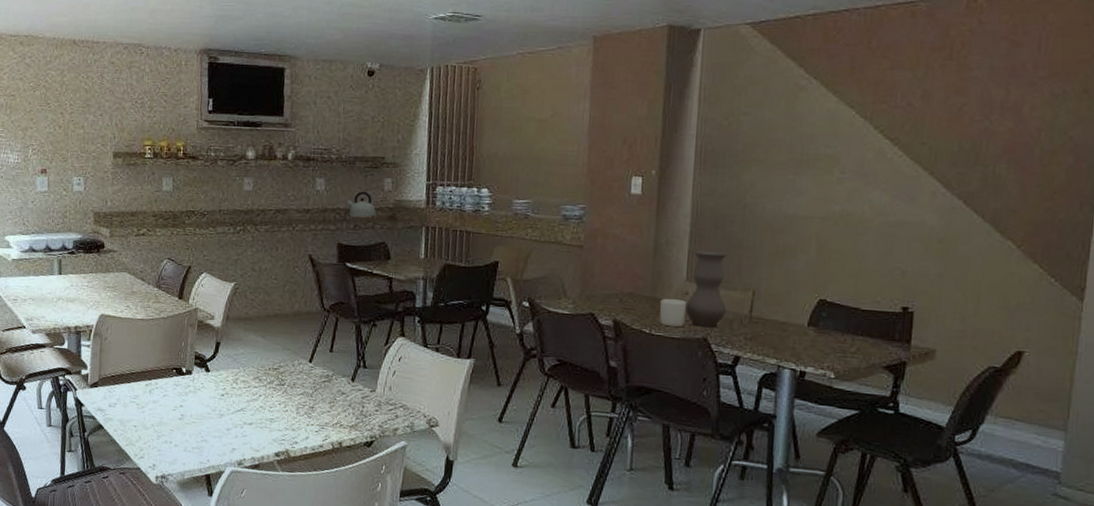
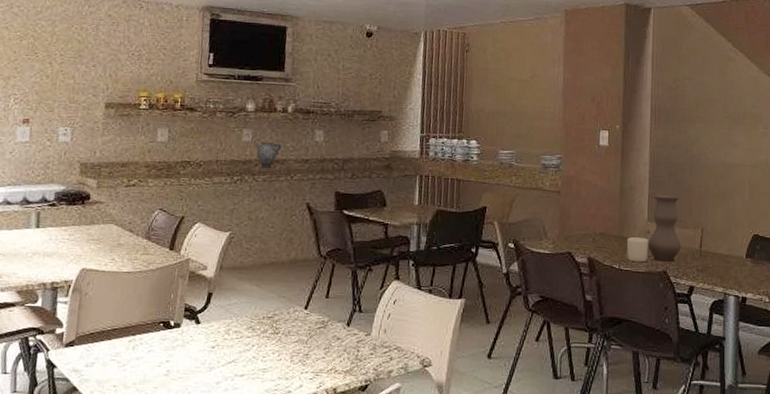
jug: none [256,190,282,219] -> present [255,141,281,169]
kettle: present [346,191,377,217] -> none [344,142,374,167]

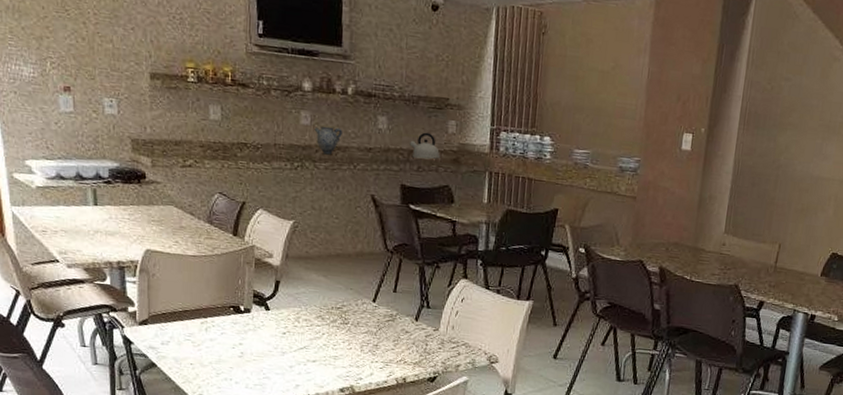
kettle: none [344,142,374,167] -> present [410,132,441,159]
mug: present [626,236,649,263] -> none [699,248,724,275]
vase: present [648,195,682,262] -> none [722,206,761,276]

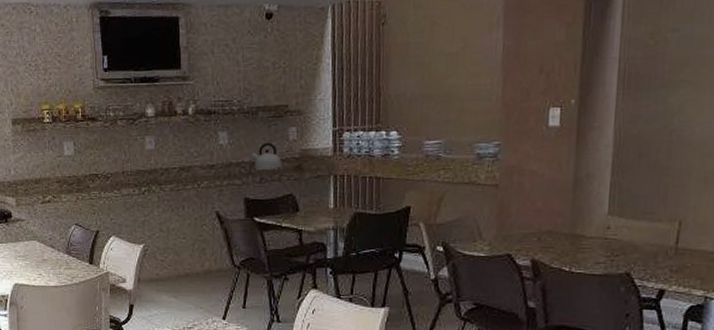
jug: present [314,126,342,156] -> none [159,148,185,178]

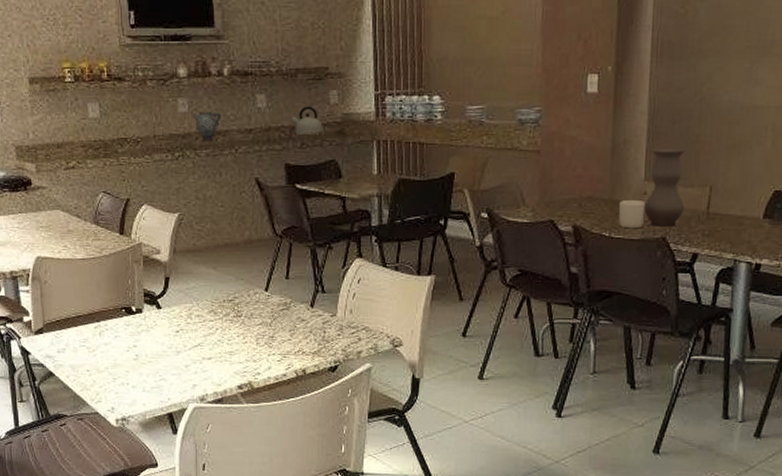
jug: none [159,148,185,178] -> present [192,111,221,142]
mug: none [579,234,609,264] -> present [618,199,646,229]
vase: none [607,183,653,262] -> present [644,149,685,227]

